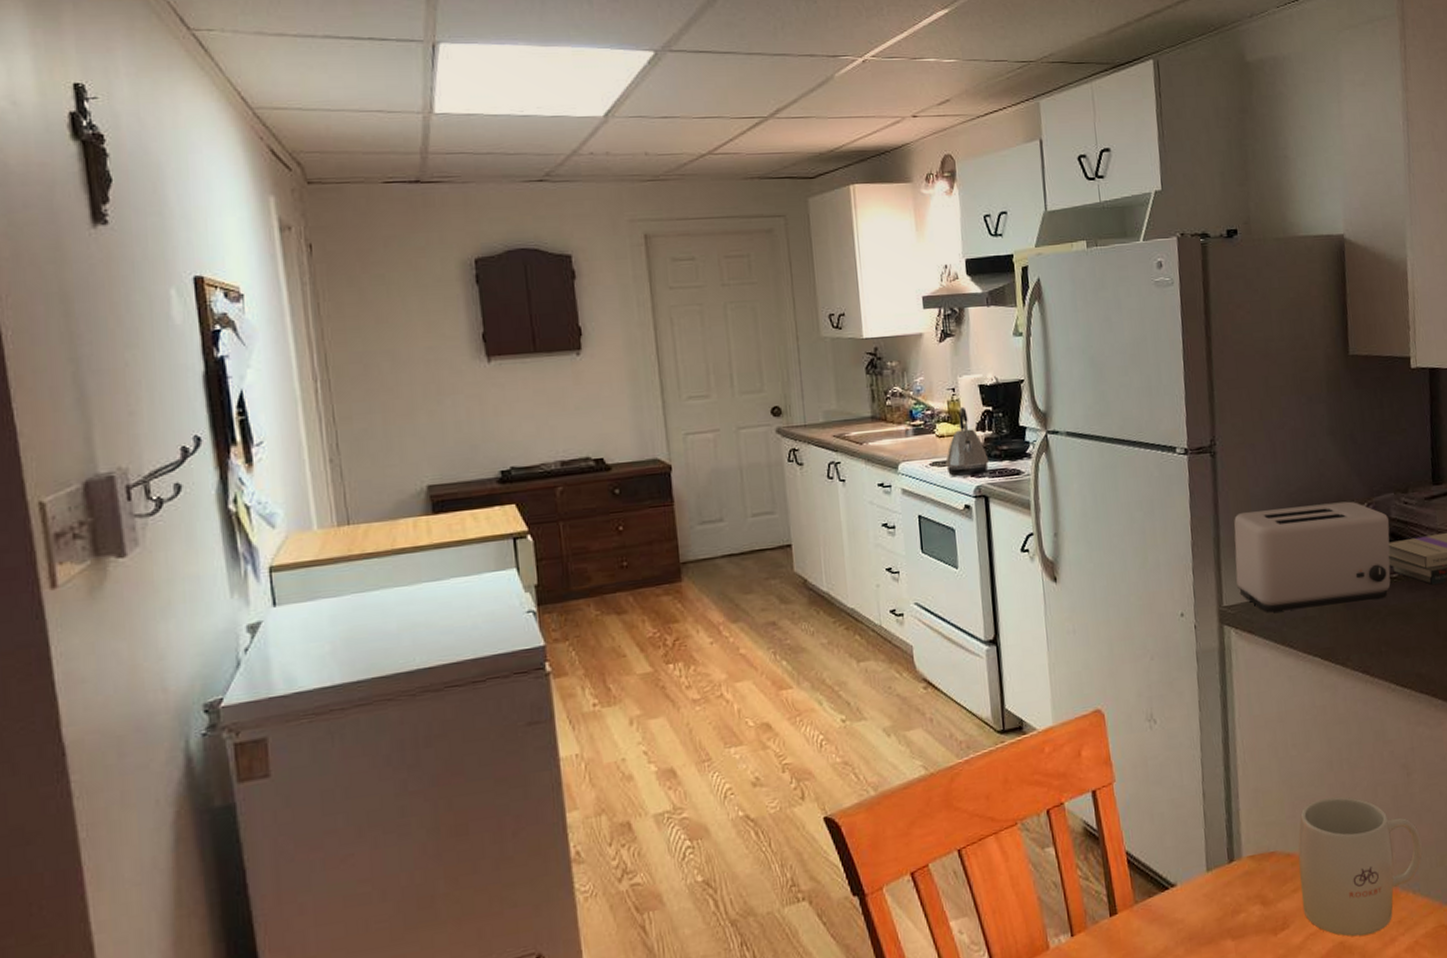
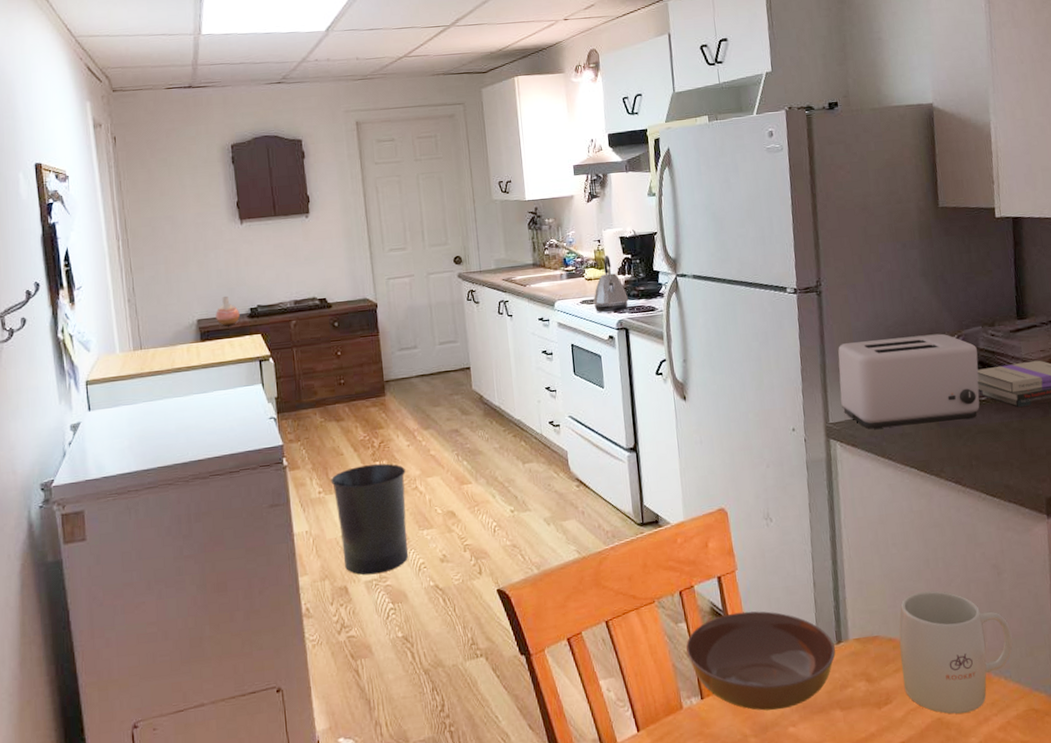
vase: none [453,454,487,495] -> present [215,296,240,327]
waste bin: none [609,666,711,807] -> present [331,463,409,575]
bowl: none [1053,829,1227,946] -> present [685,611,836,711]

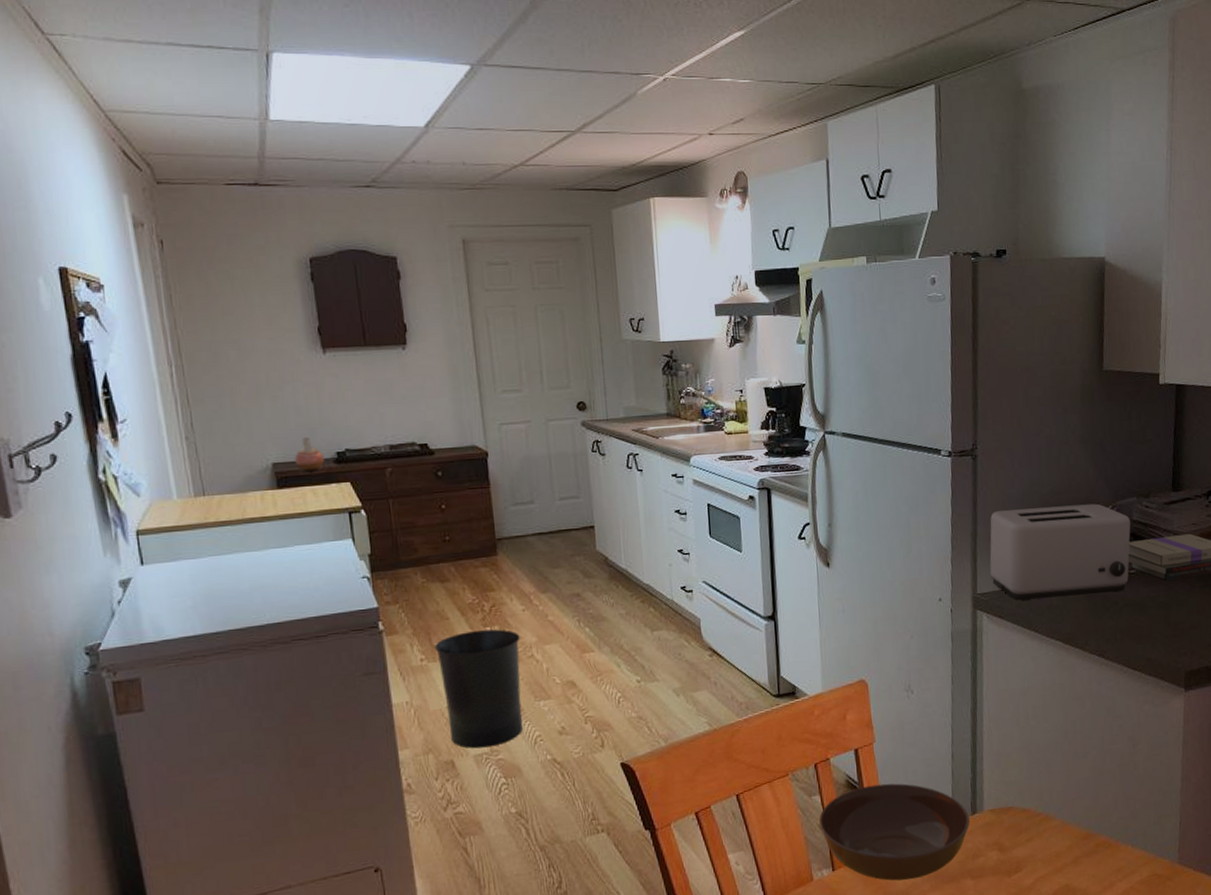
kettle: present [593,255,629,314] -> none [733,407,772,472]
mug: present [898,590,1013,714] -> none [1032,762,1143,881]

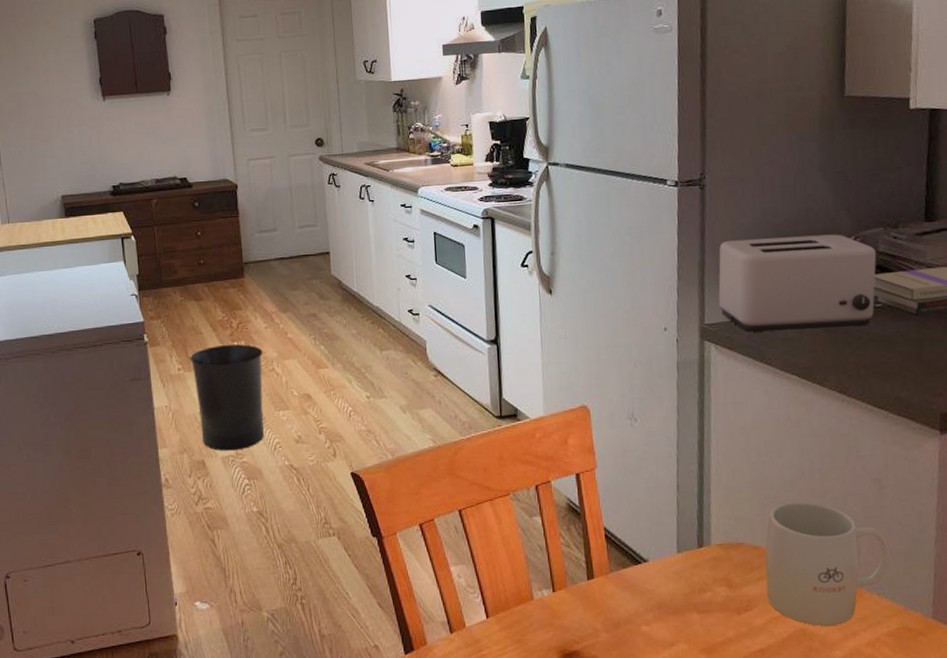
vase: present [294,436,324,472] -> none [79,172,103,203]
bowl: present [818,783,970,881] -> none [539,509,696,608]
mug: none [1032,762,1143,881] -> present [764,501,891,626]

